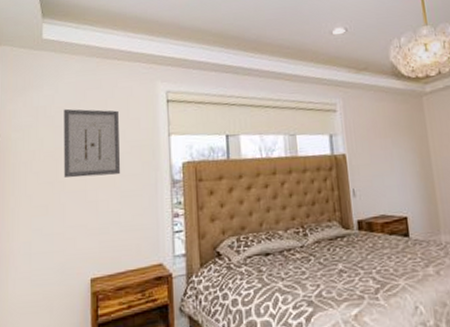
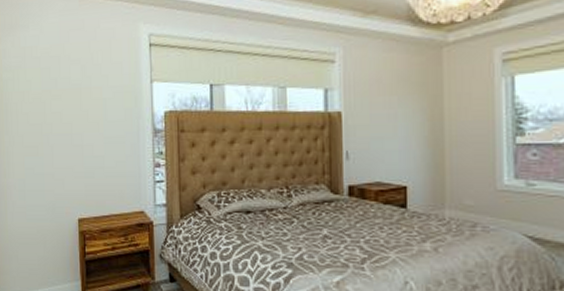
wall art: present [63,109,121,178] -> none [49,50,104,121]

